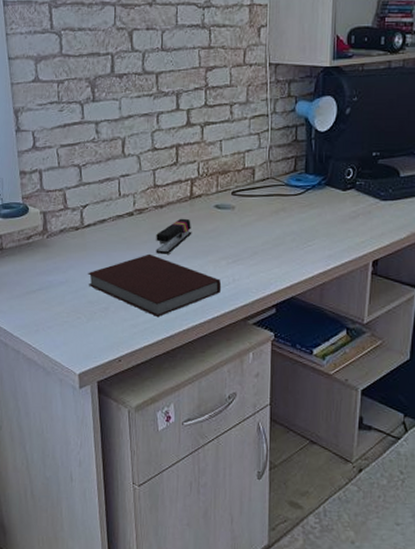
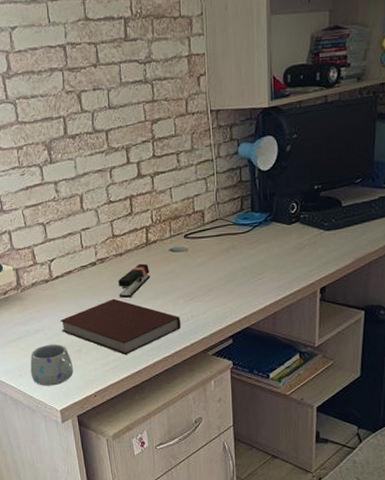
mug: none [49,298,98,346] -> present [30,344,73,386]

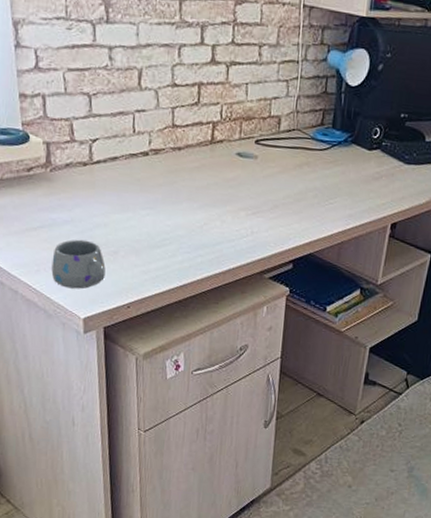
notebook: present [60,298,181,355] -> none [96,198,240,266]
stapler: present [118,263,151,298] -> none [171,163,211,200]

